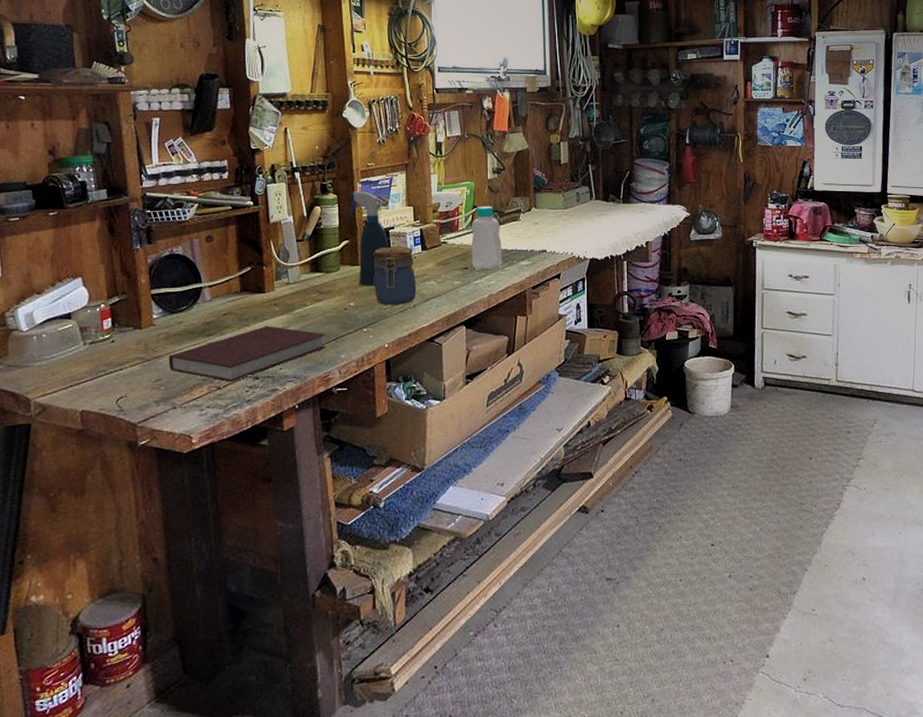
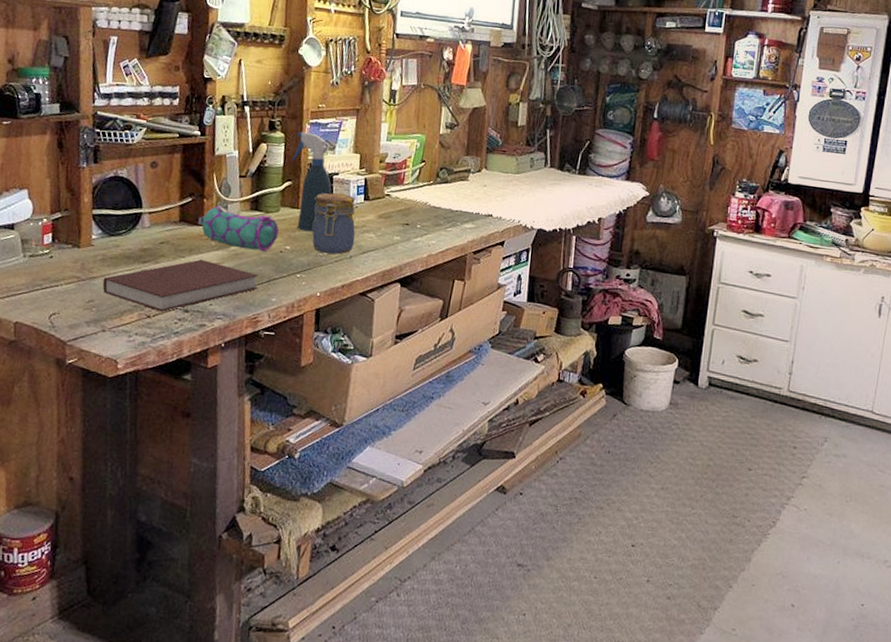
pencil case: none [260,271,341,310] -> present [198,205,279,251]
bottle: present [471,206,503,269] -> none [413,161,448,229]

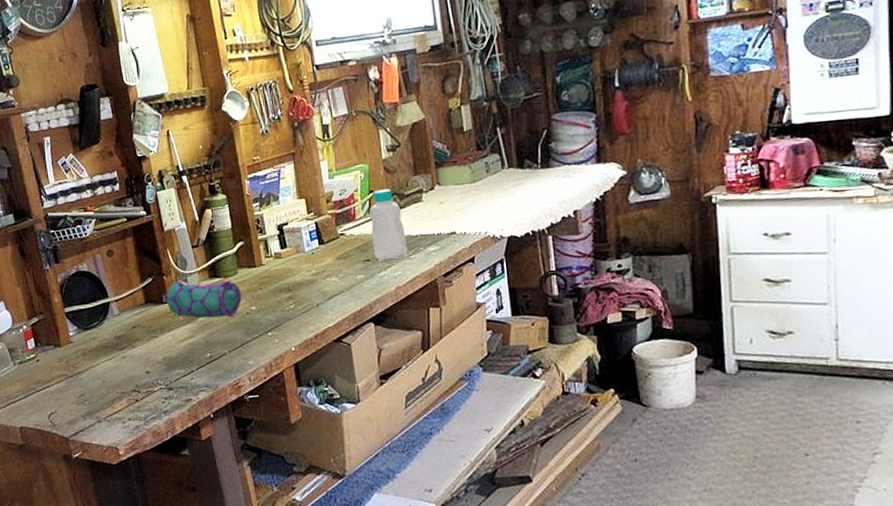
notebook: present [102,259,259,312] -> none [88,336,234,394]
spray bottle: present [292,131,335,232] -> none [238,187,285,289]
jar: present [312,192,355,255] -> none [270,242,319,307]
bottle: none [413,161,448,229] -> present [369,189,408,260]

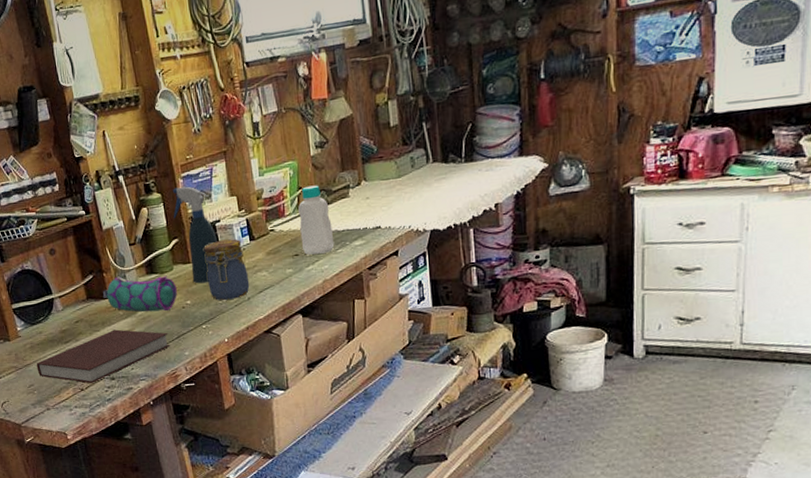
notebook: none [88,336,234,394] -> present [36,329,171,383]
spray bottle: none [238,187,285,289] -> present [173,186,218,284]
jar: none [270,242,319,307] -> present [204,239,250,300]

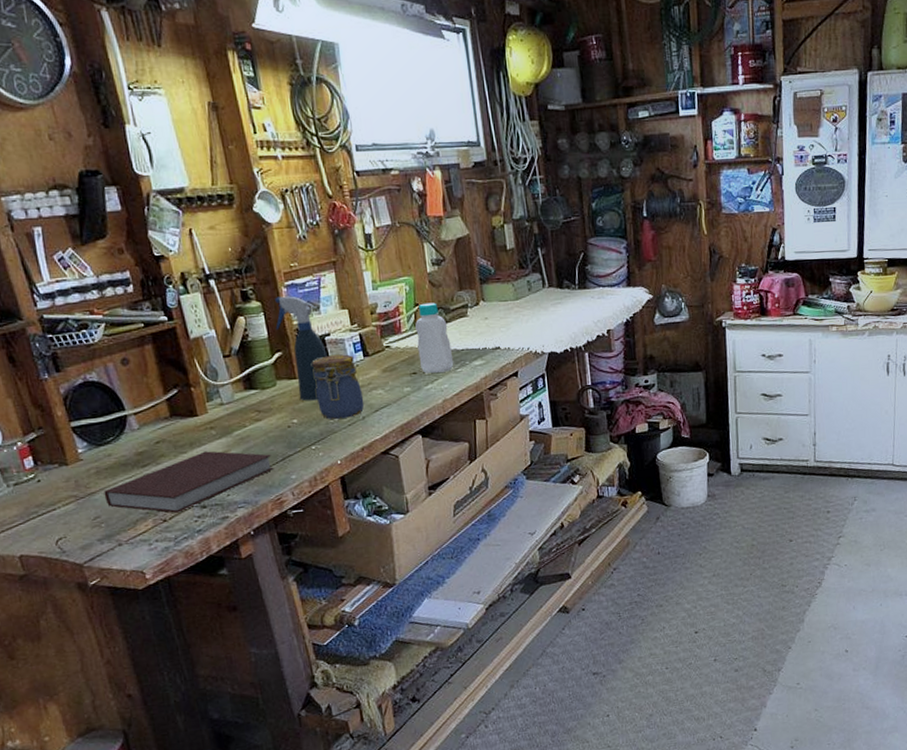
pencil case: present [103,276,177,312] -> none [190,391,282,432]

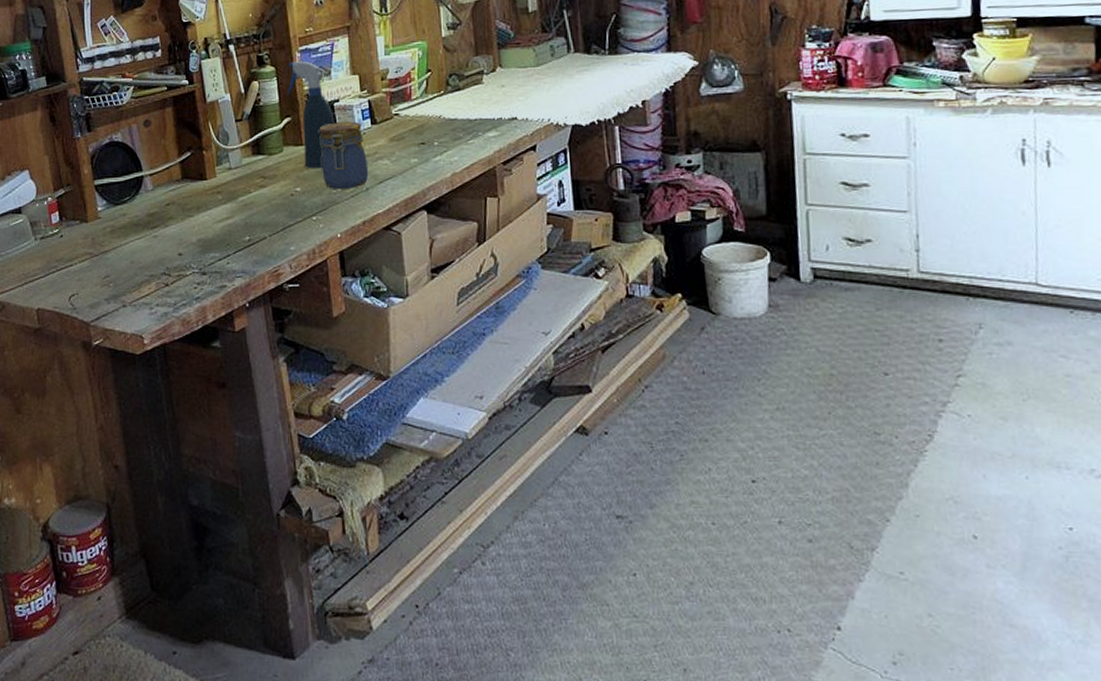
notebook: present [104,451,274,513] -> none [115,216,274,278]
bottle: present [415,302,454,373] -> none [426,68,466,144]

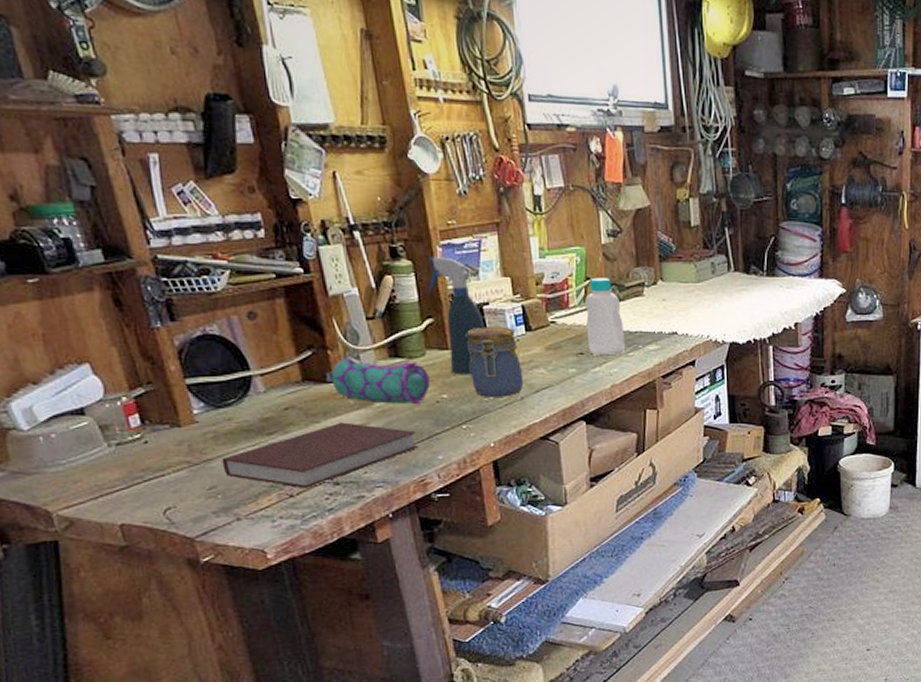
notebook: none [115,216,274,278] -> present [221,422,419,488]
pencil case: none [201,155,286,198] -> present [326,356,430,404]
bottle: none [426,68,466,144] -> present [585,277,626,355]

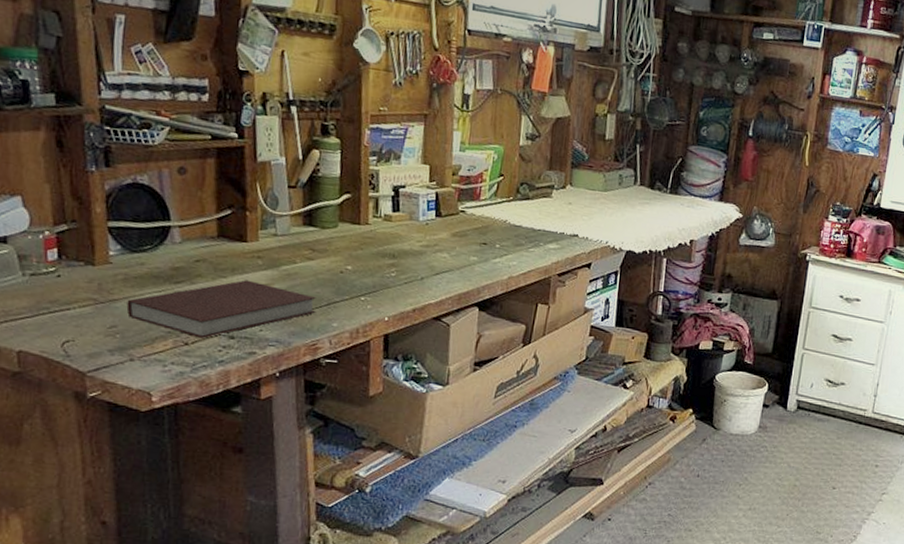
pencil case: present [326,356,430,404] -> none [240,219,338,272]
spray bottle: present [427,256,485,375] -> none [350,137,400,251]
jar: present [467,326,524,397] -> none [377,207,427,276]
bottle: present [585,277,626,355] -> none [492,175,529,249]

